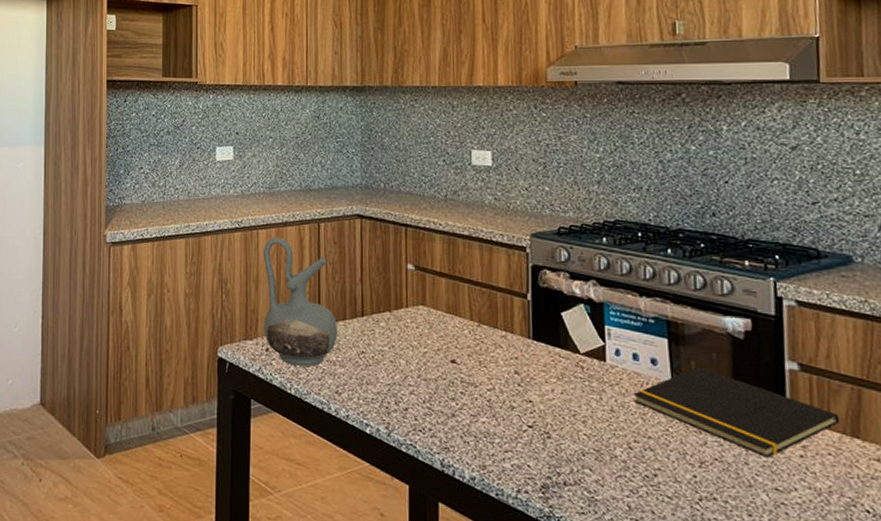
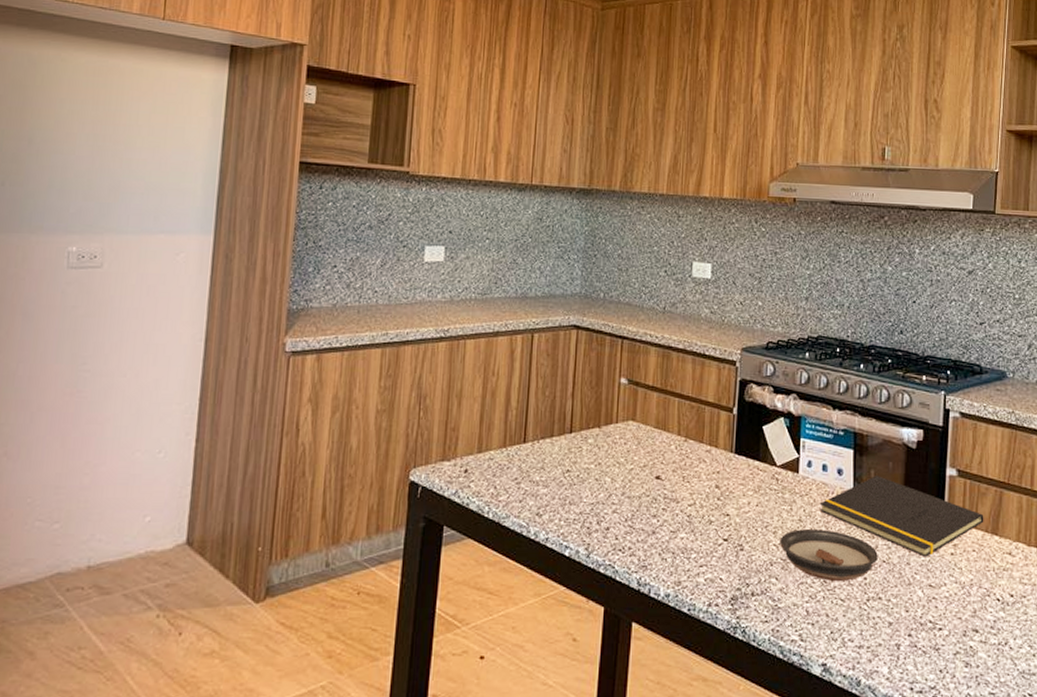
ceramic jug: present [263,237,338,367] -> none [464,348,544,488]
saucer: none [591,420,708,478] -> present [780,529,878,581]

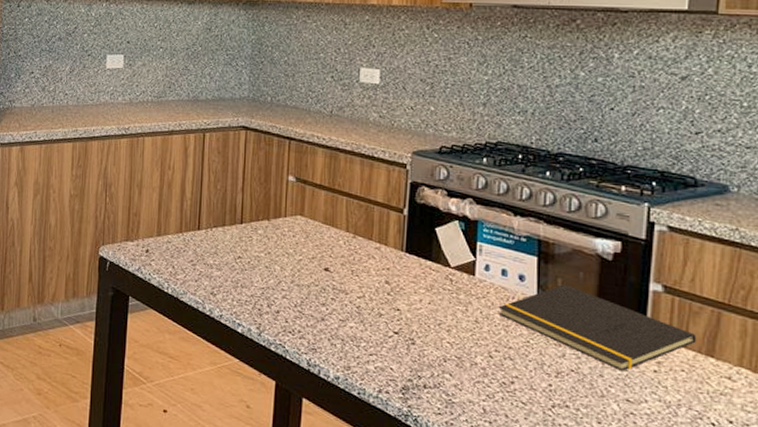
saucer: present [780,529,878,581] -> none [454,330,565,386]

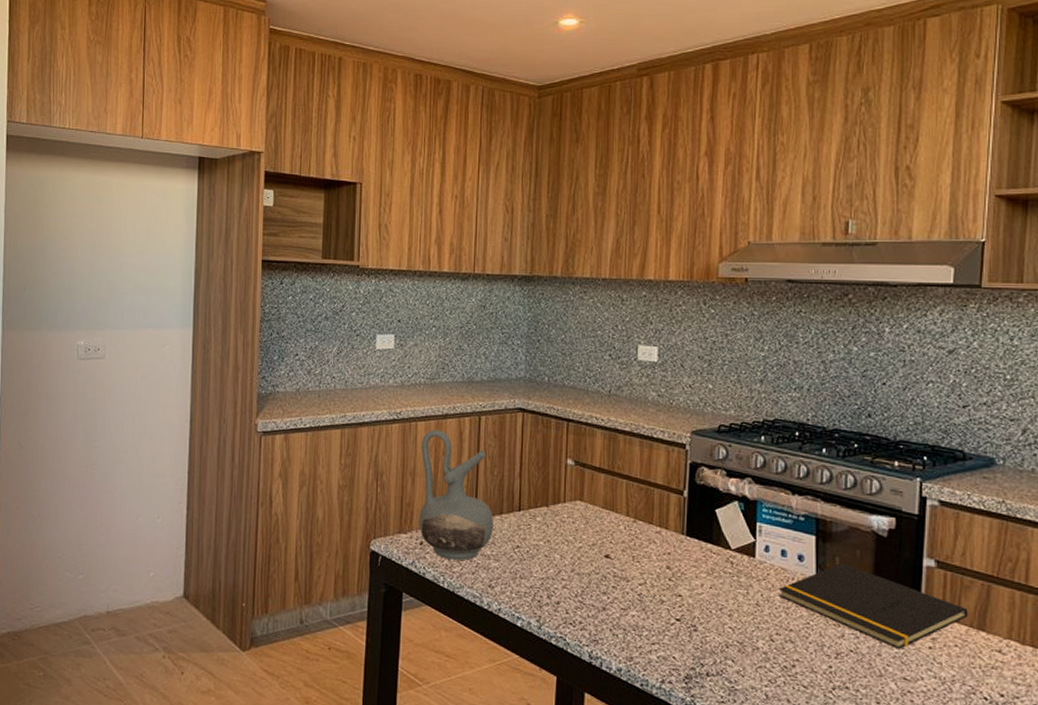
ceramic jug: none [145,145,216,269] -> present [419,430,493,560]

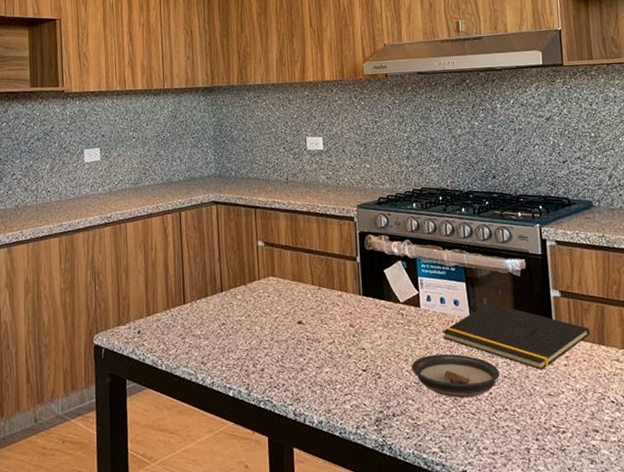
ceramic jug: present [419,430,493,560] -> none [131,228,201,344]
saucer: none [736,613,844,668] -> present [411,354,500,398]

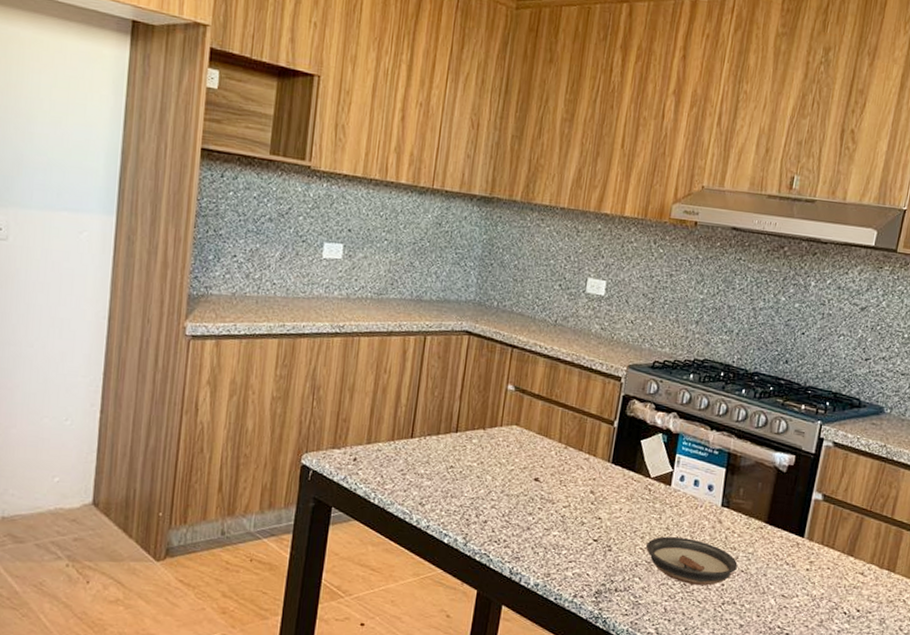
notepad: present [442,303,590,370] -> none [687,494,843,571]

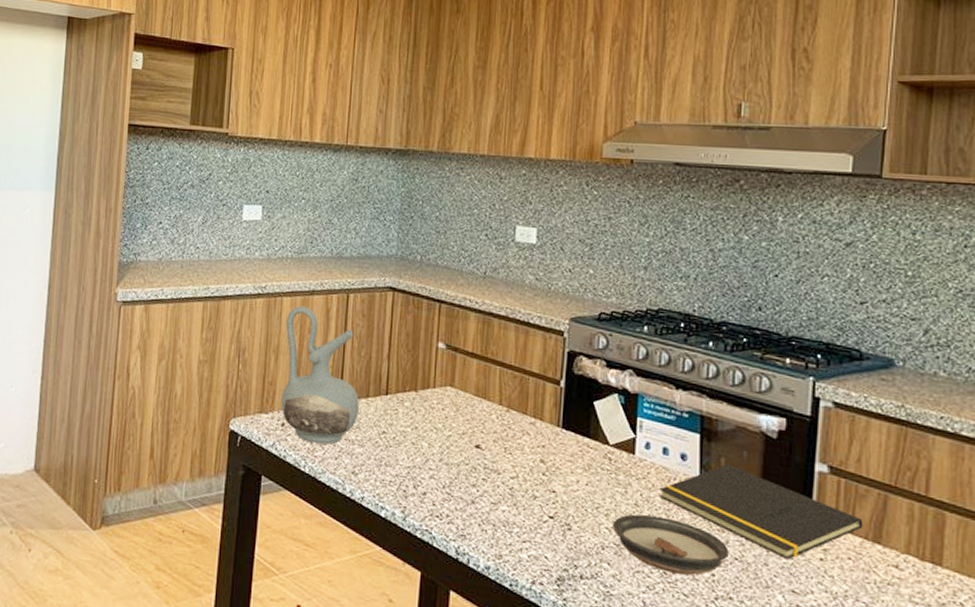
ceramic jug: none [353,346,430,478] -> present [281,306,359,445]
notepad: none [687,494,843,571] -> present [659,464,863,560]

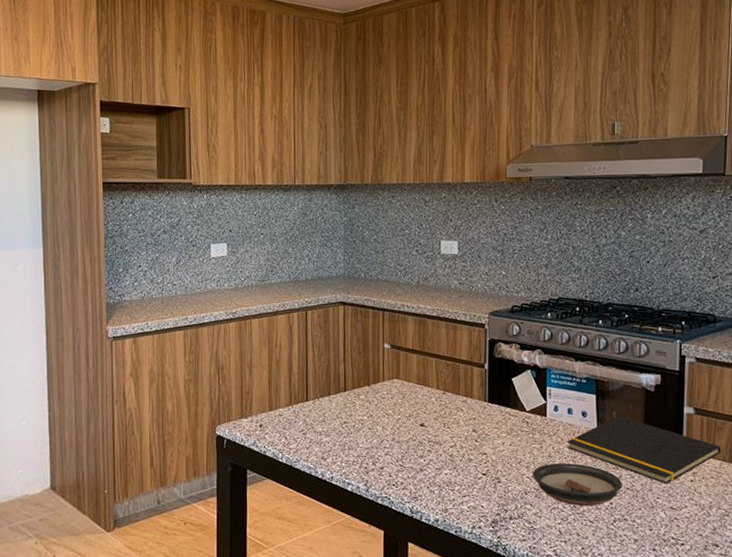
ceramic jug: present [281,306,359,445] -> none [256,325,323,438]

